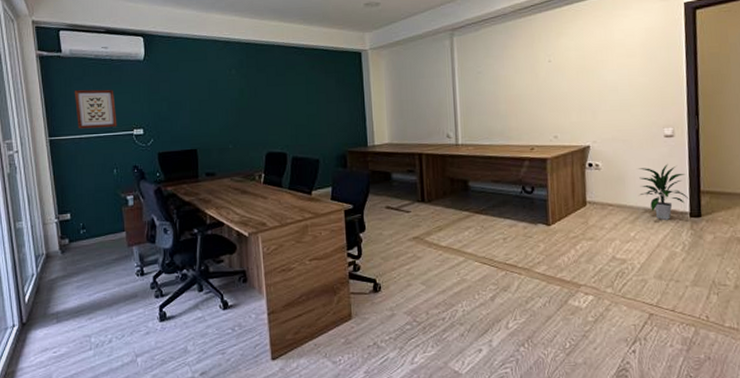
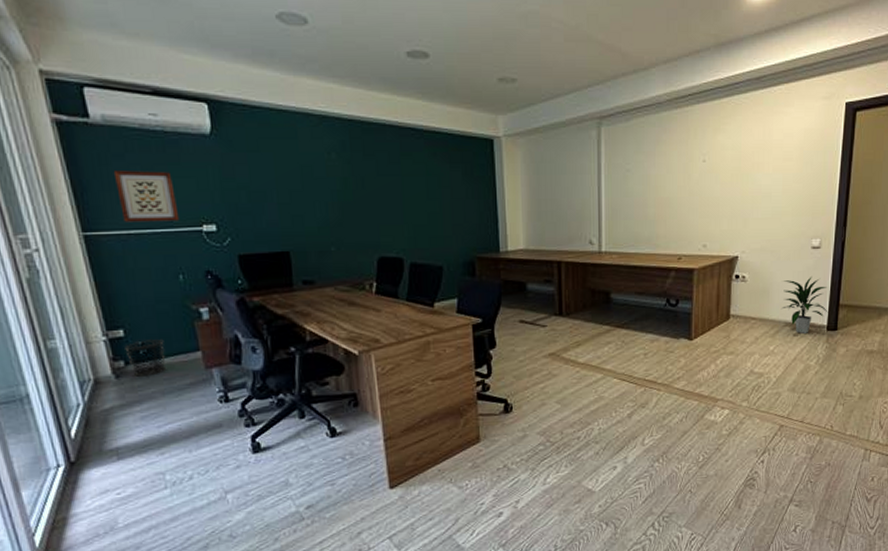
waste bin: none [70,222,99,252] -> present [124,339,167,377]

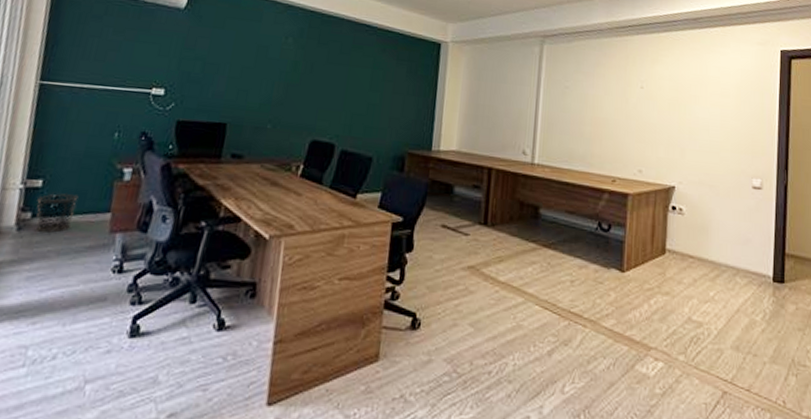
wall art: present [113,171,180,222] -> none [81,30,139,82]
indoor plant: present [782,275,828,334] -> none [722,217,773,282]

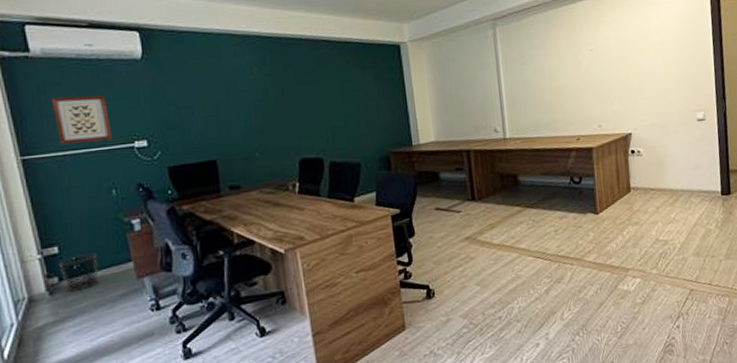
wall art: none [81,30,139,82] -> present [50,95,113,145]

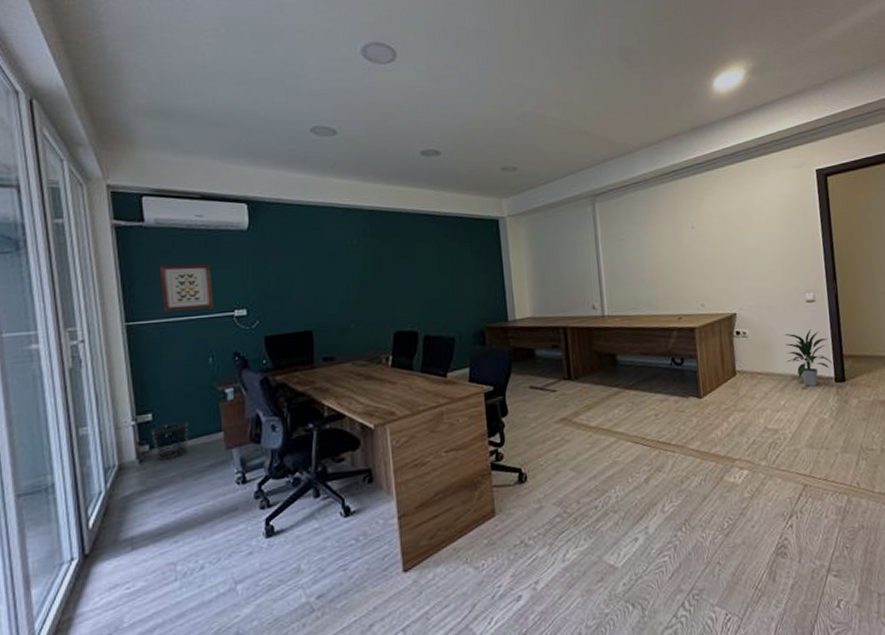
indoor plant: none [676,145,720,200] -> present [784,328,834,387]

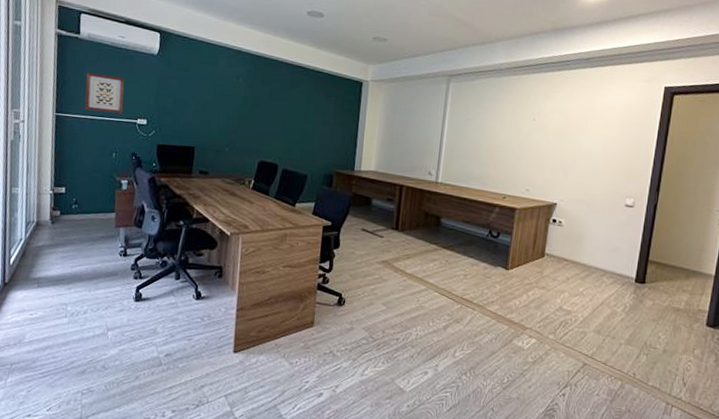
waste bin: present [151,421,189,461] -> none [63,198,91,226]
indoor plant: present [784,328,834,387] -> none [593,230,637,282]

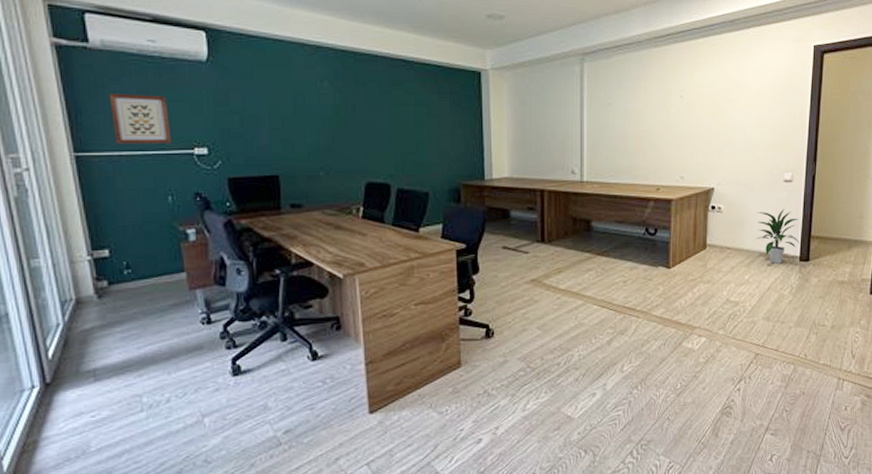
indoor plant: none [593,230,637,282] -> present [756,208,801,264]

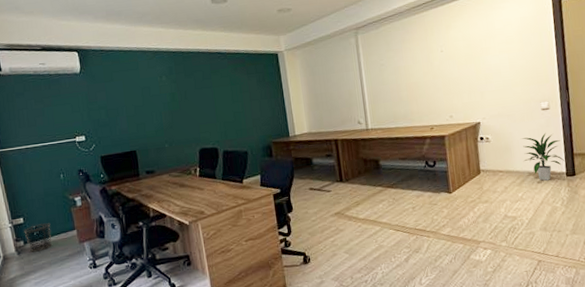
wall art: present [108,94,172,144] -> none [16,102,60,140]
waste bin: none [109,260,150,297] -> present [24,223,53,252]

